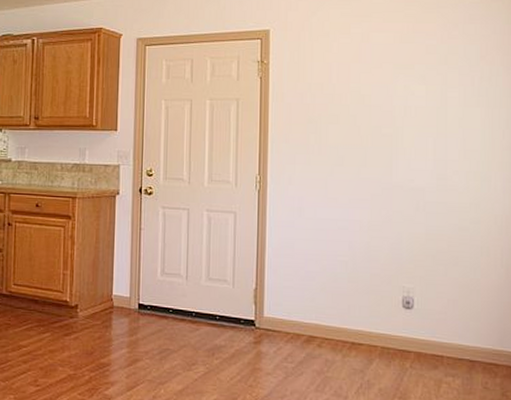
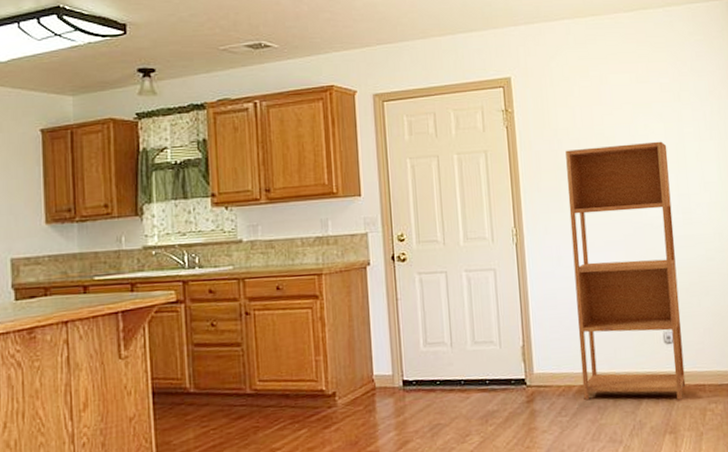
bookcase: none [312,103,427,368] -> present [565,141,686,401]

